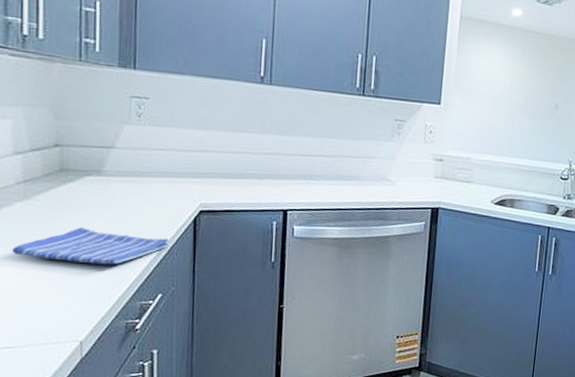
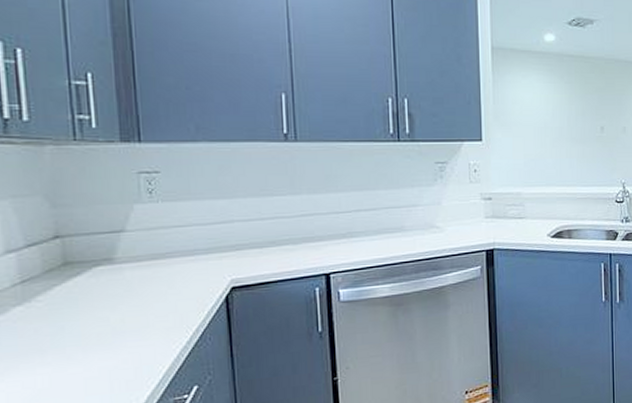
dish towel: present [11,227,169,265] -> none [13,323,200,367]

